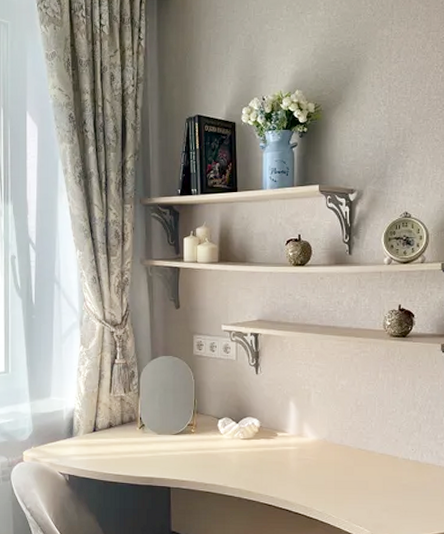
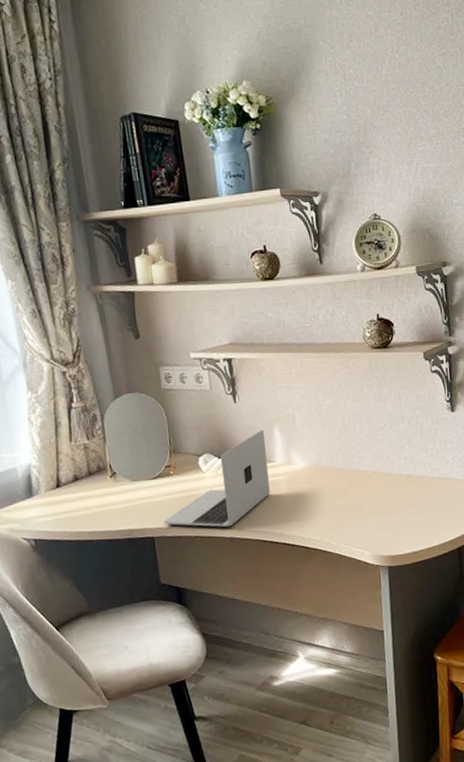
laptop: none [180,401,281,488] -> present [163,429,270,527]

